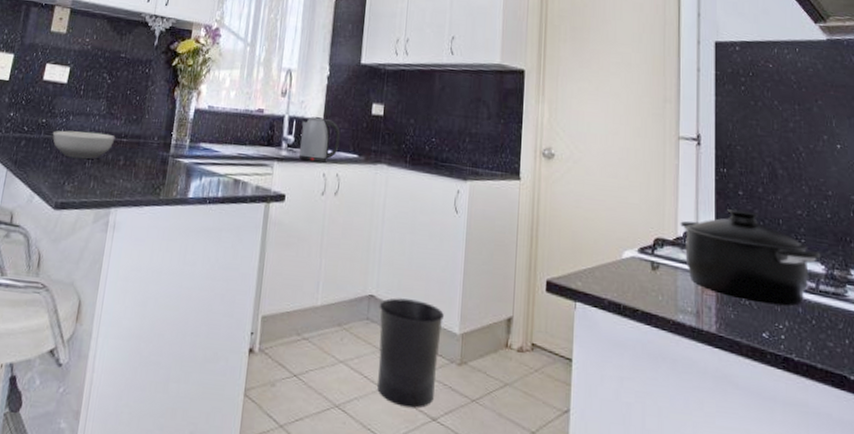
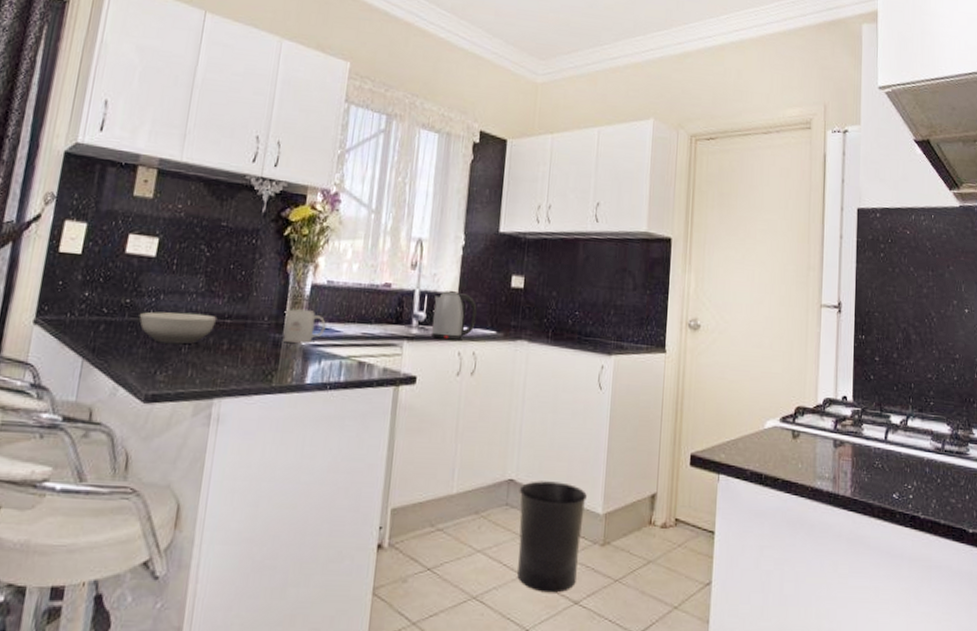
mug: none [169,130,207,162] -> present [282,309,326,344]
saucepan: present [680,208,821,306] -> none [820,374,948,466]

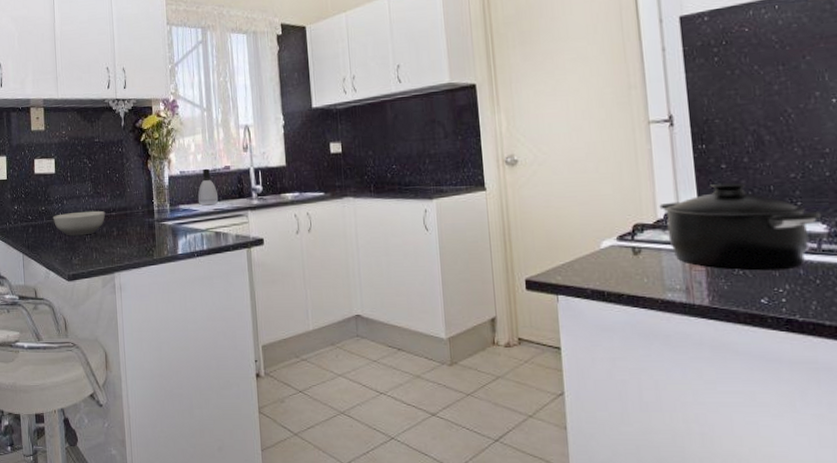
mug: present [282,309,326,344] -> none [153,197,186,225]
soap dispenser: none [343,282,375,328] -> present [197,168,219,206]
kettle: present [431,291,477,340] -> none [267,164,305,206]
waste bin: present [517,481,587,593] -> none [366,314,430,407]
saucepan: none [820,374,948,466] -> present [659,182,822,271]

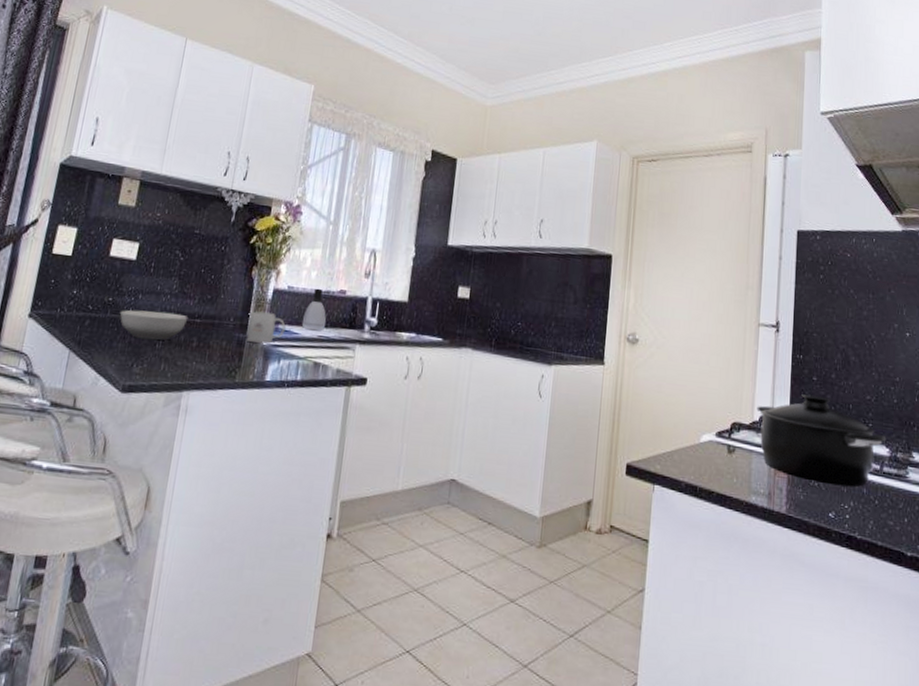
mug: none [153,197,186,225] -> present [246,311,286,344]

